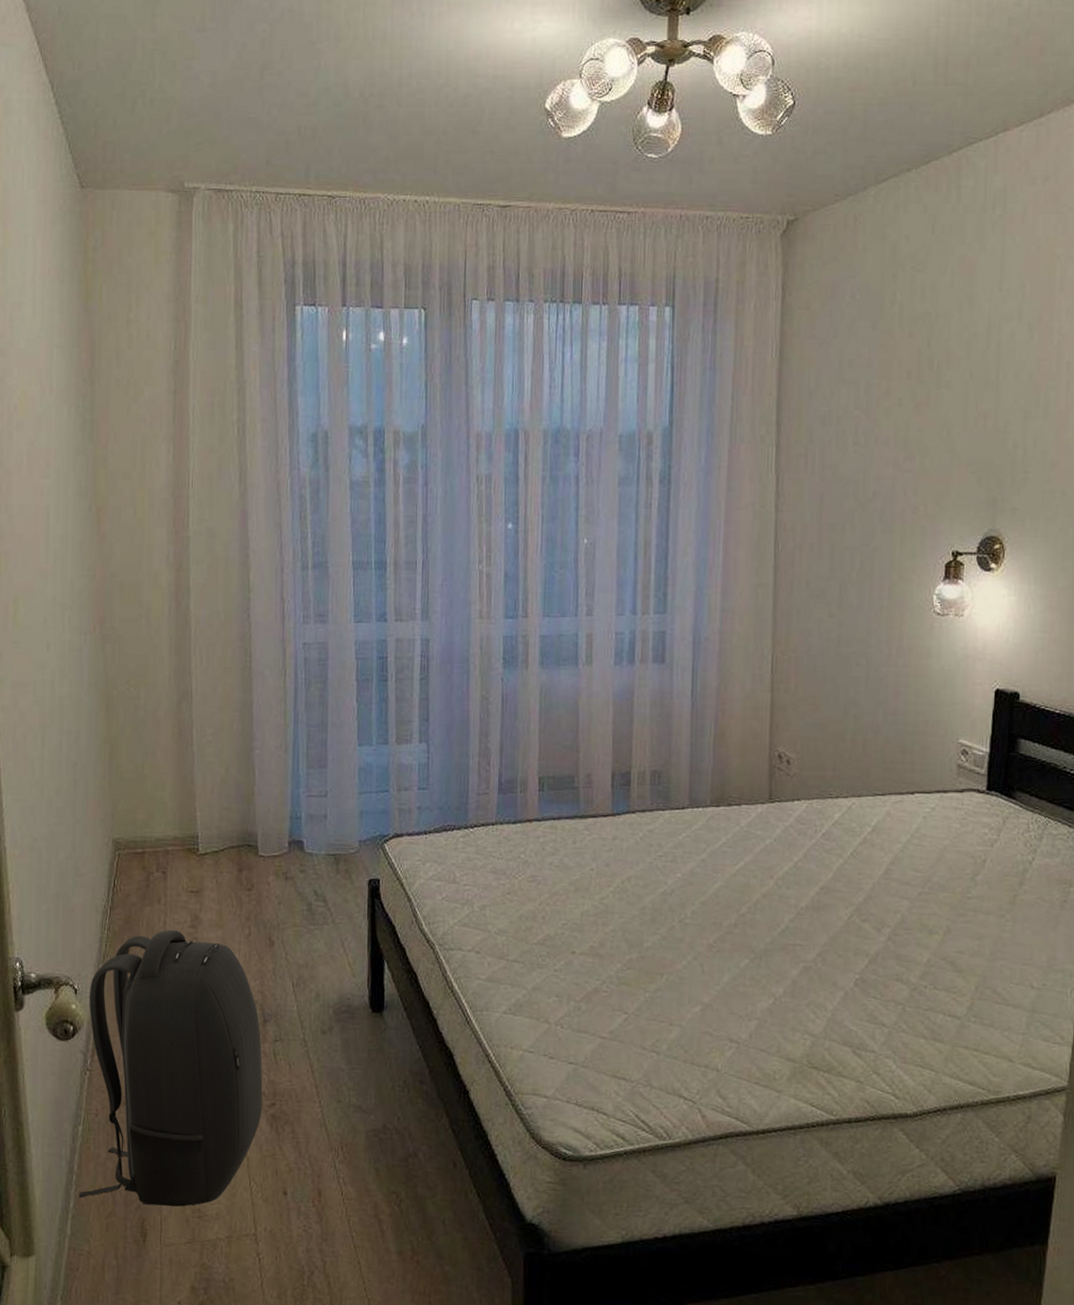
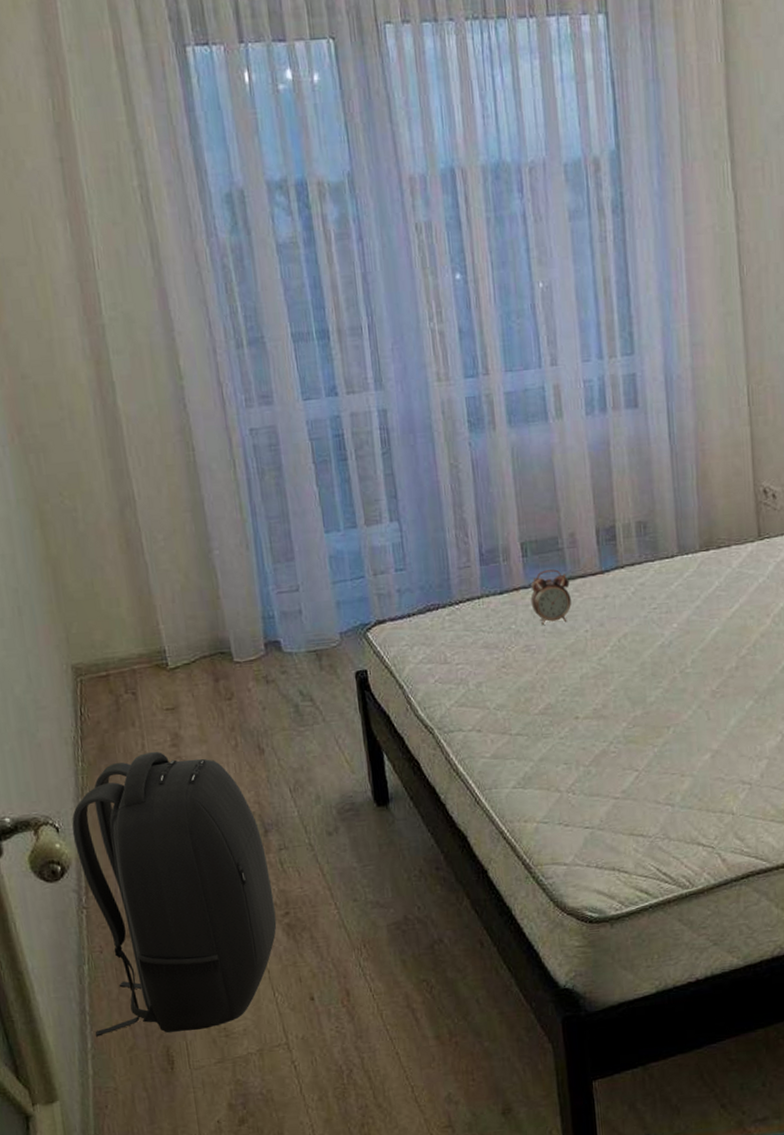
alarm clock: none [542,806,581,858] -> present [530,569,571,625]

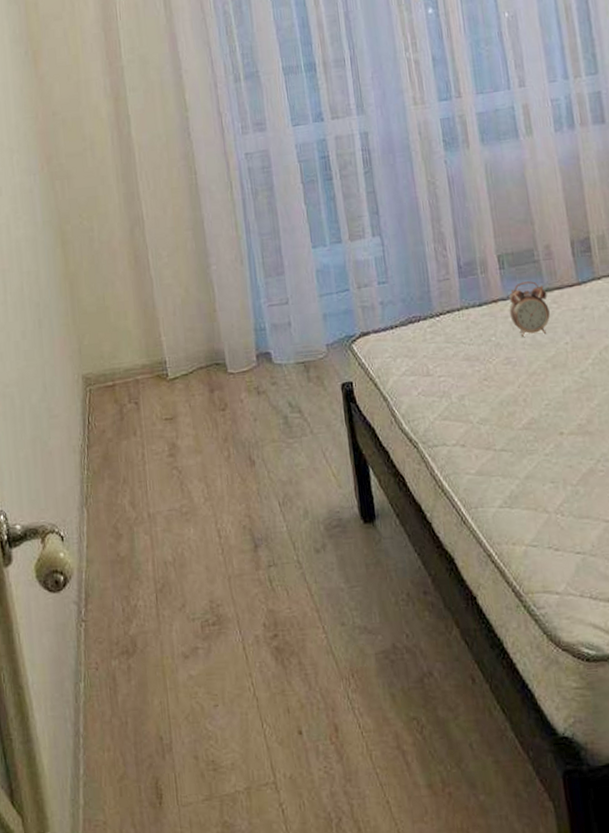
backpack: present [72,751,277,1037] -> none [75,461,266,763]

